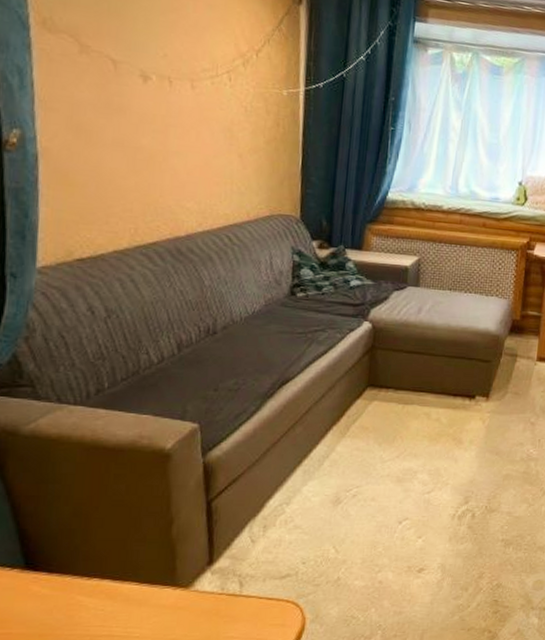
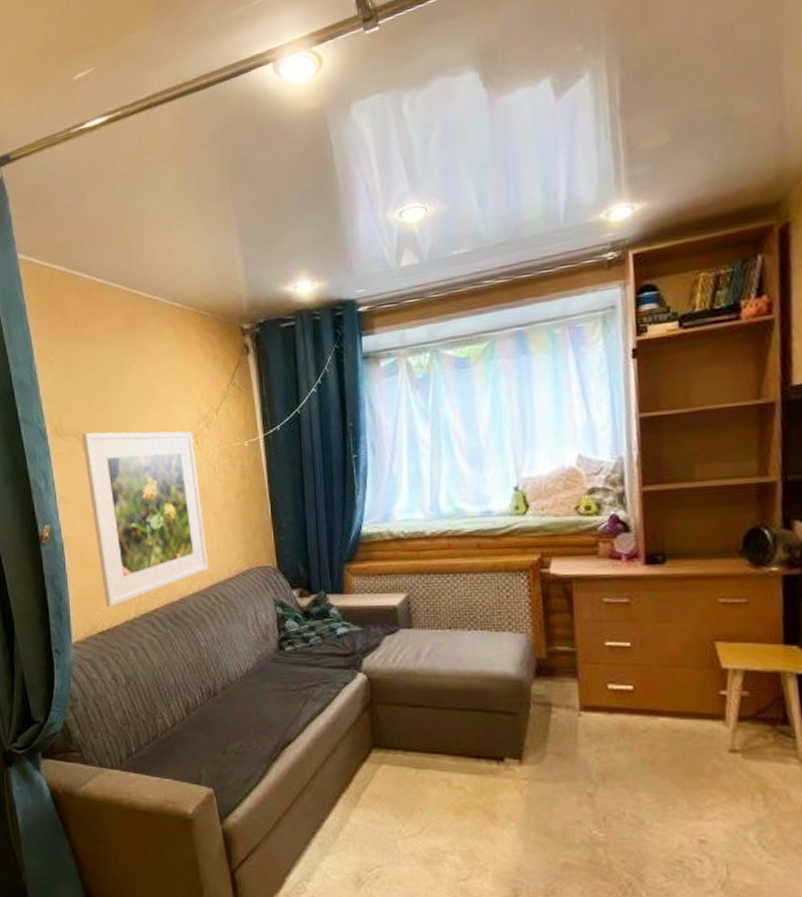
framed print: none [80,34,226,233] -> present [81,431,208,607]

